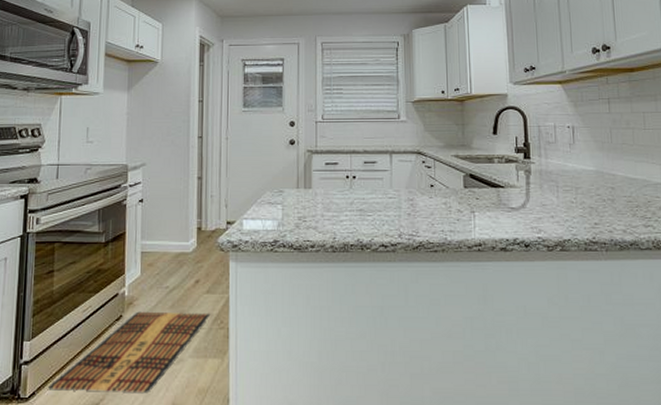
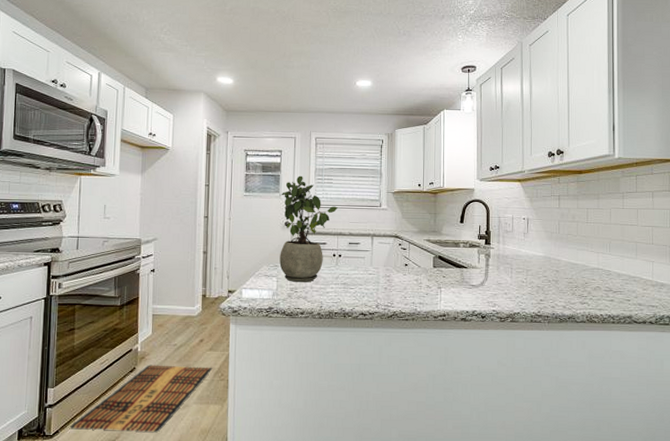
potted plant: none [285,86,350,210] -> present [279,175,338,282]

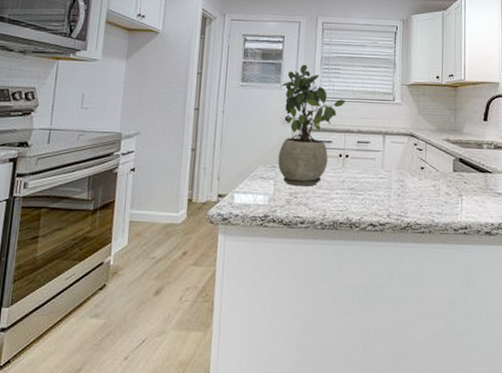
doormat: present [69,365,213,432] -> none [23,281,196,364]

